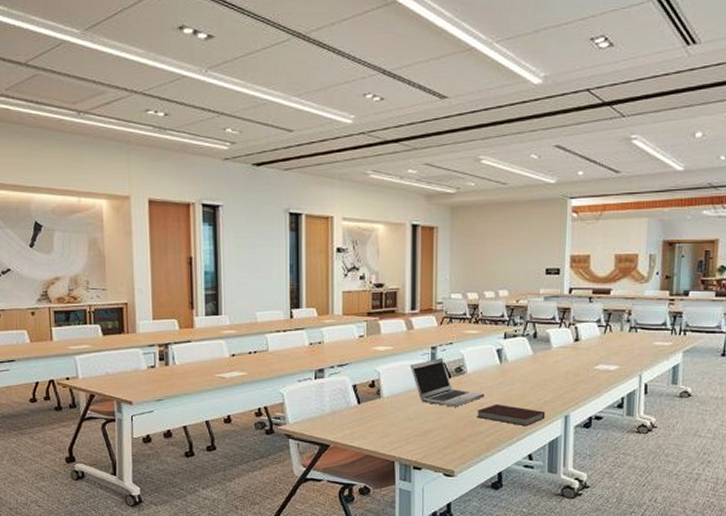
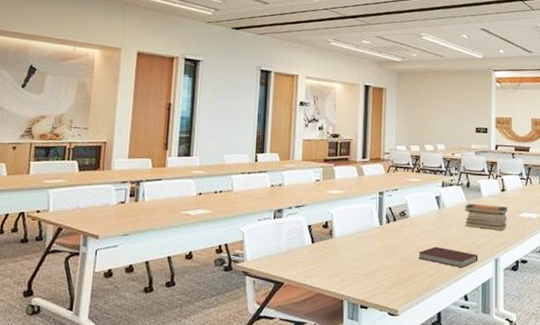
laptop: present [409,358,484,407] -> none [359,203,425,249]
book stack: none [530,356,581,384] -> present [464,203,508,230]

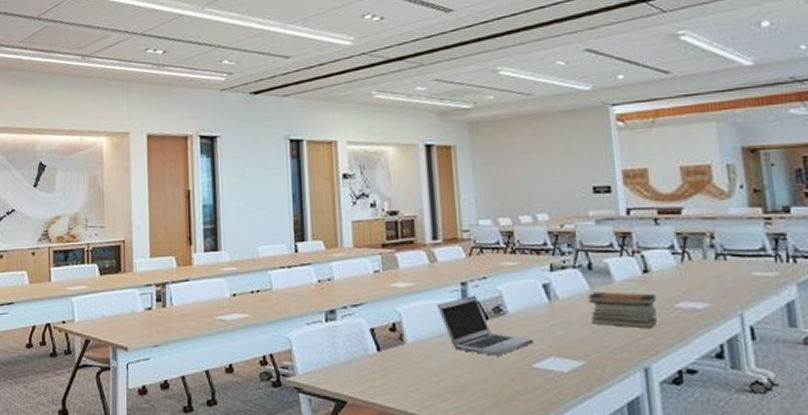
laptop: none [359,203,425,249] -> present [436,296,533,356]
notebook: present [418,246,479,268] -> none [526,352,618,382]

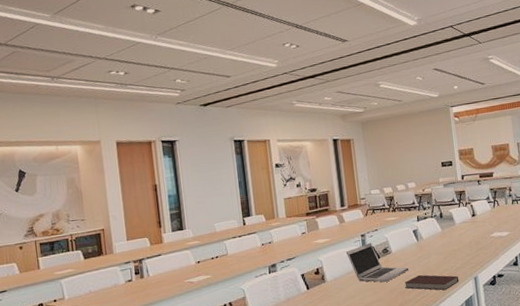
notebook: none [526,352,618,382] -> present [404,274,459,291]
book stack: present [587,291,657,328] -> none [440,229,481,253]

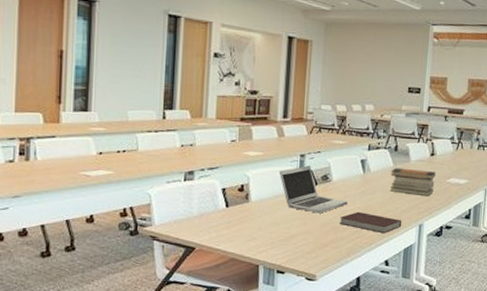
book stack: none [440,229,481,253] -> present [390,167,436,196]

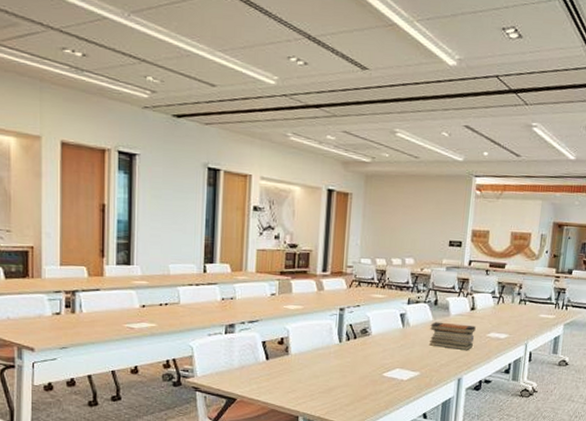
laptop: present [278,166,347,213] -> none [318,319,386,367]
notebook: present [340,211,402,234] -> none [378,365,441,387]

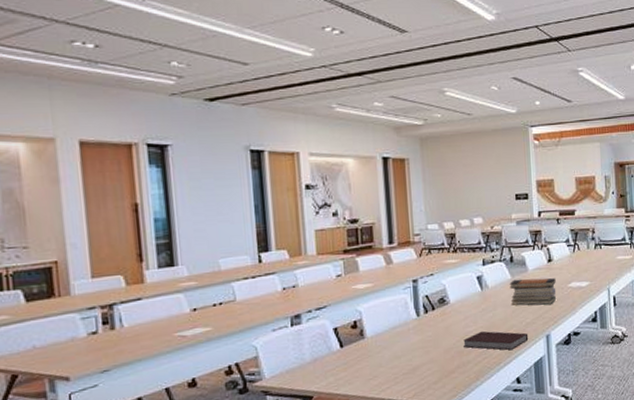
notebook: none [378,365,441,387] -> present [463,331,529,351]

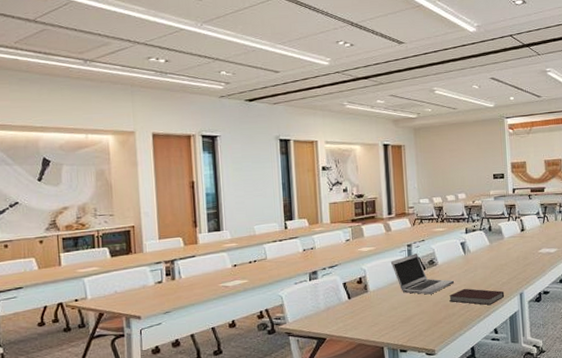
laptop: none [392,291,469,340] -> present [390,254,454,295]
book stack: present [509,278,556,306] -> none [488,244,529,268]

